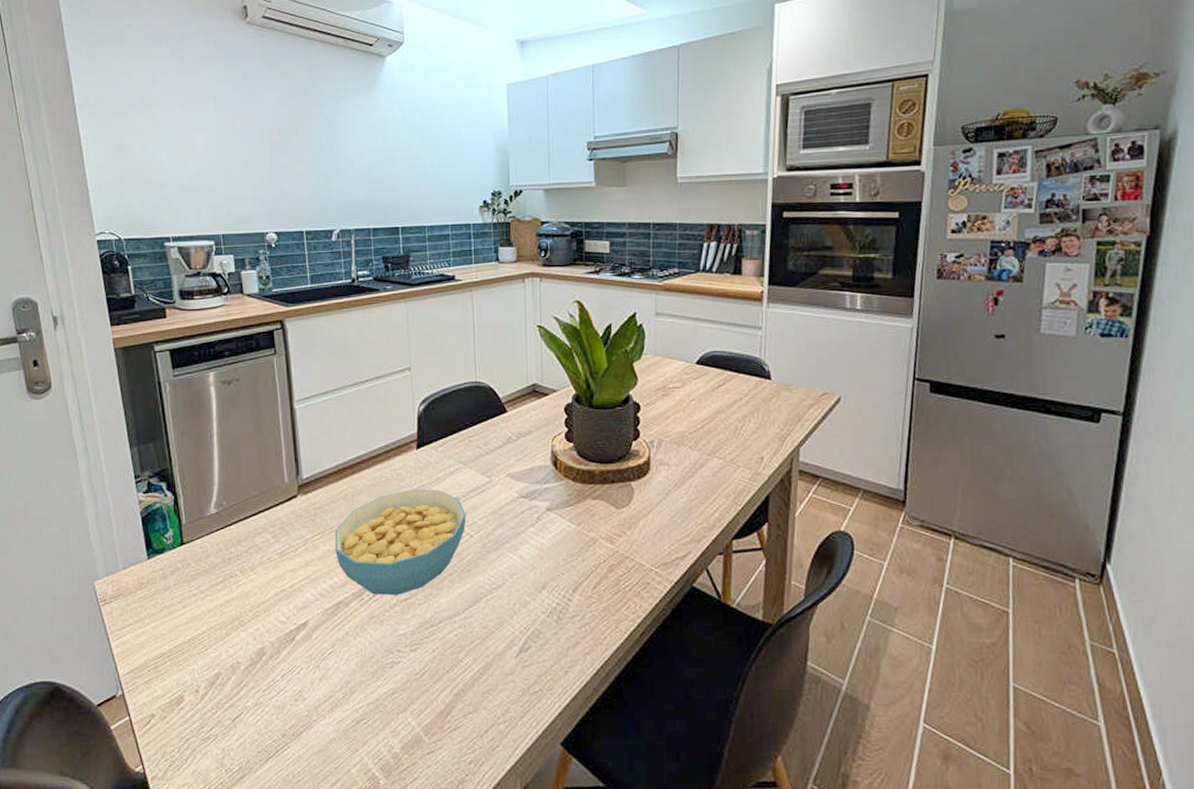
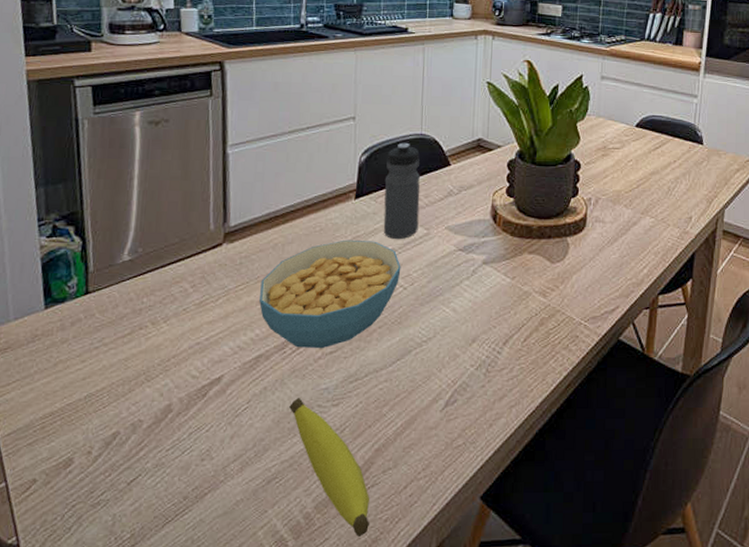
banana: none [371,643,454,779] -> present [289,398,369,538]
water bottle: none [443,391,480,488] -> present [383,142,420,240]

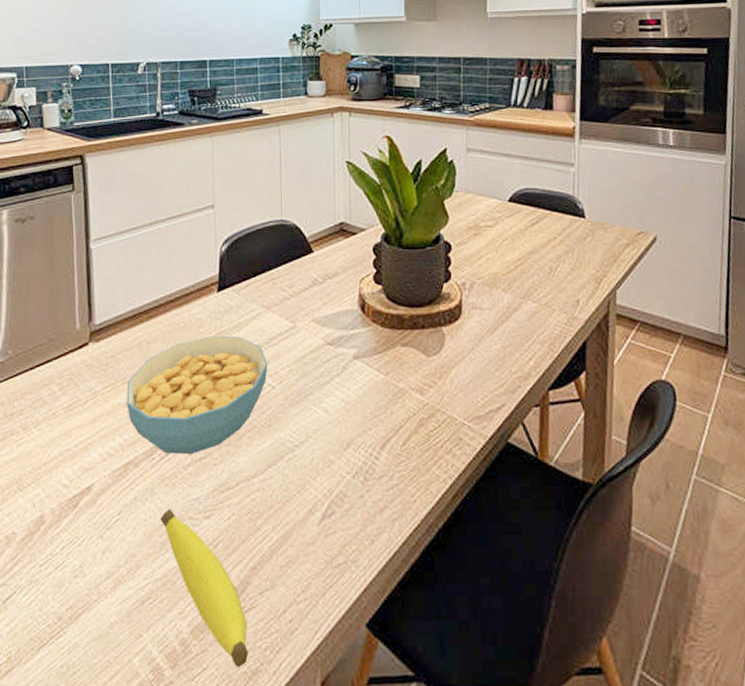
water bottle: present [383,142,420,240] -> none [246,229,284,335]

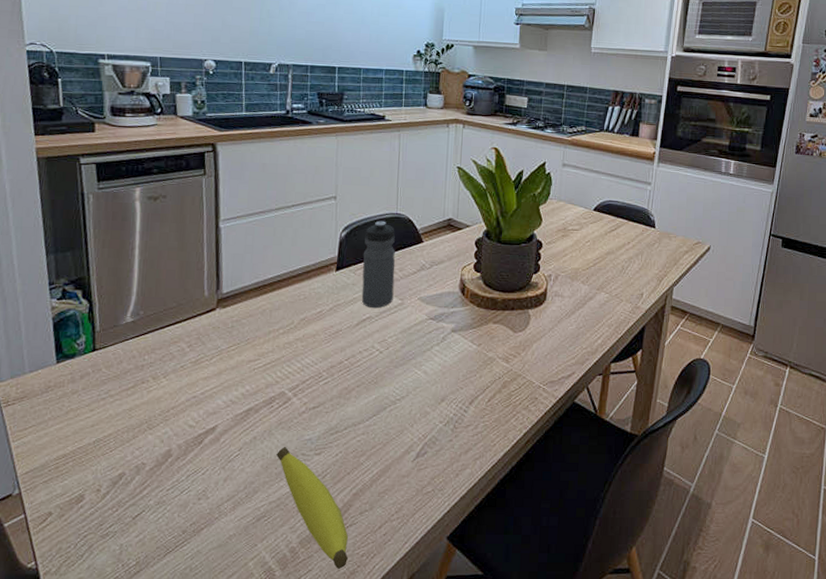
cereal bowl: present [127,335,268,455] -> none [249,307,378,404]
water bottle: none [246,229,284,335] -> present [361,220,395,309]

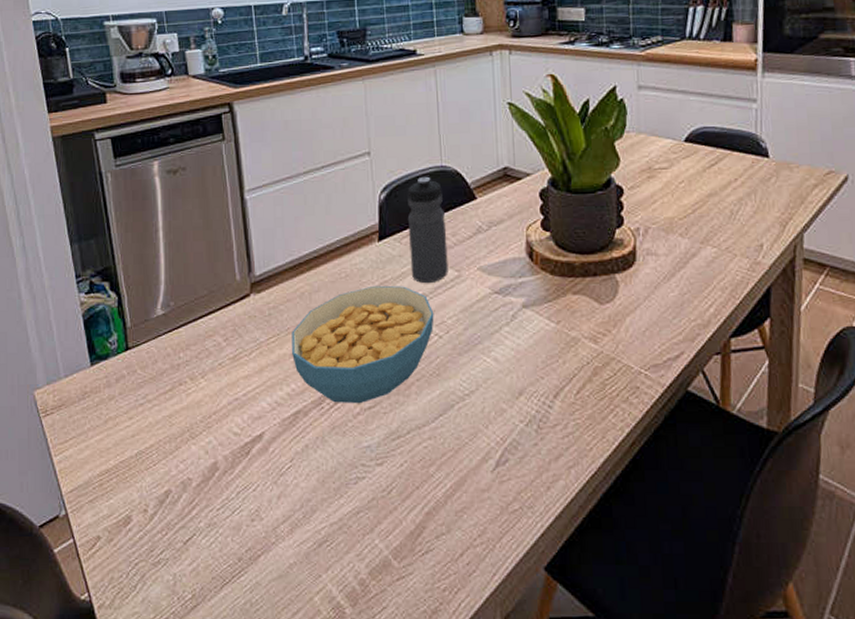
cereal bowl: none [249,307,378,404] -> present [292,285,434,404]
banana: present [276,447,348,570] -> none [333,456,427,608]

